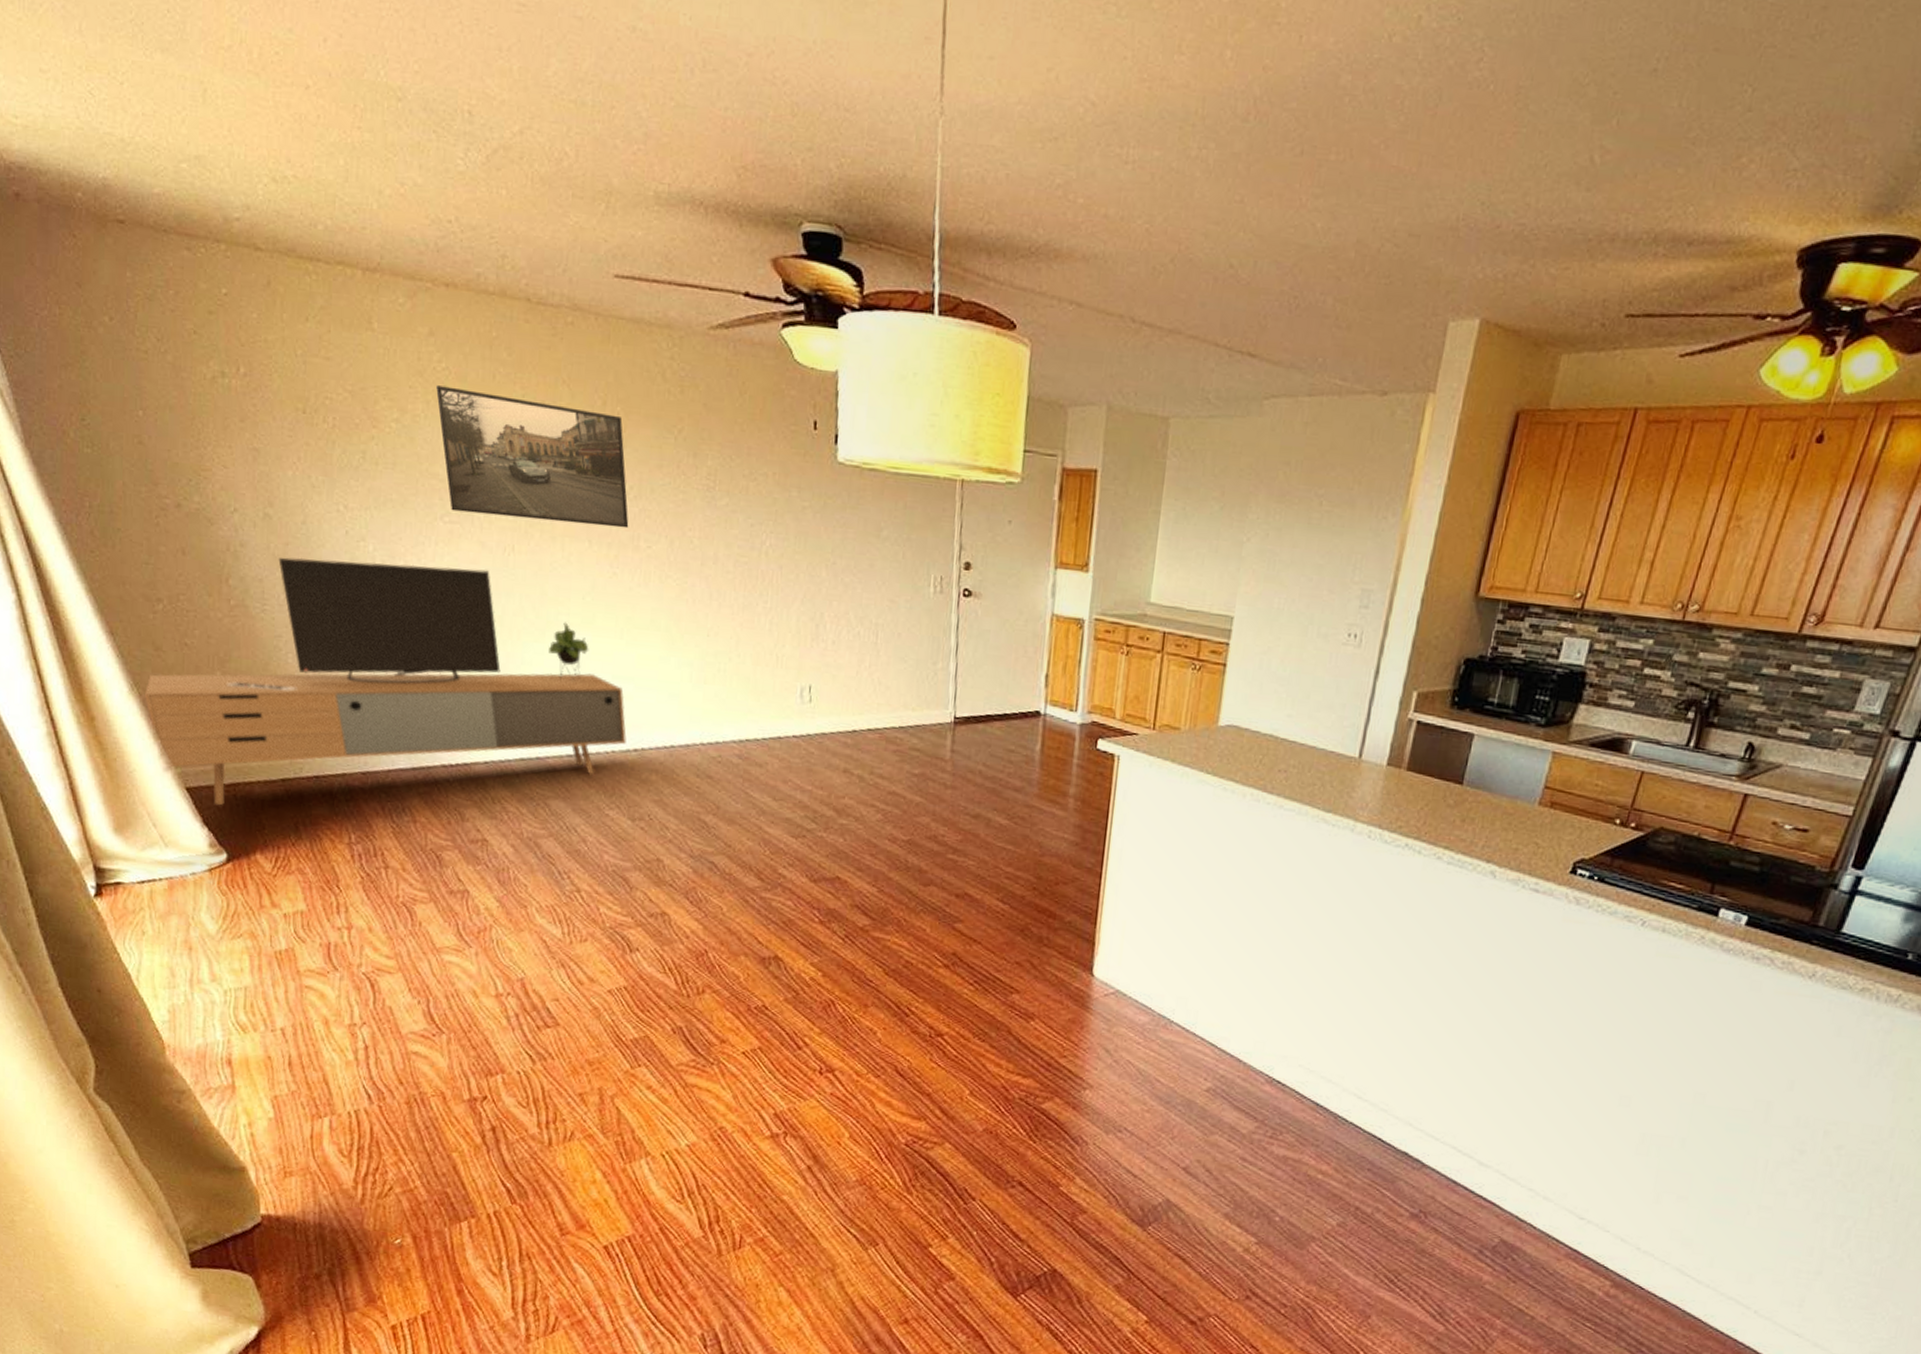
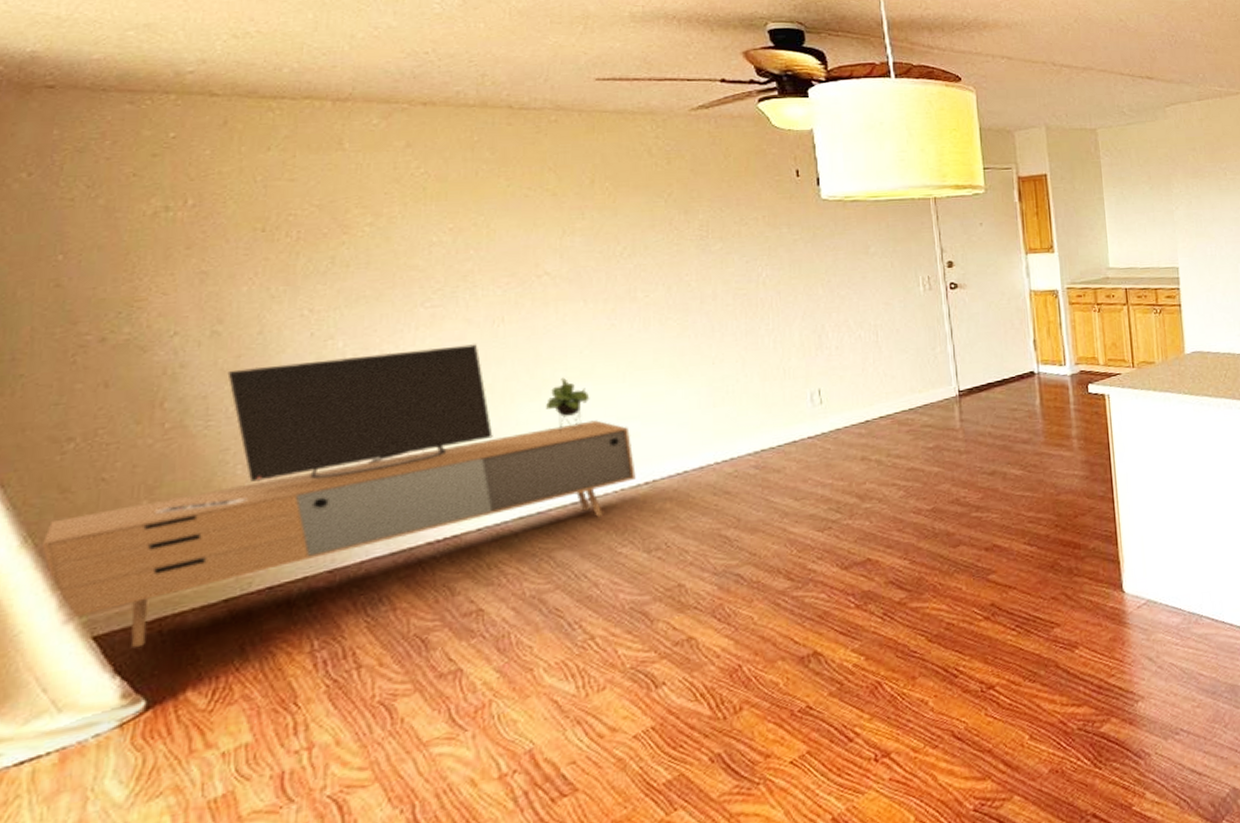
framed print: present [436,385,629,529] -> none [414,188,625,296]

